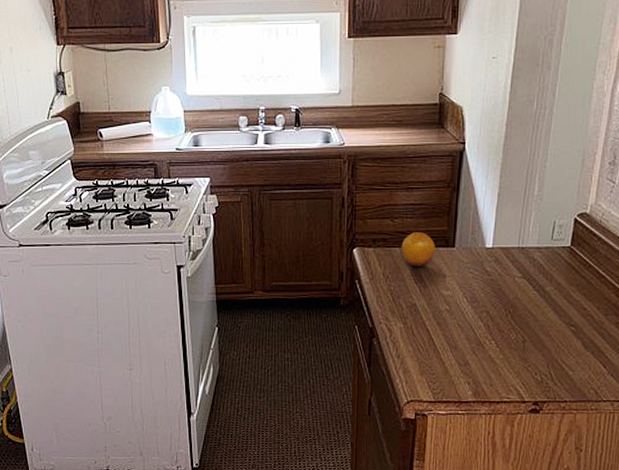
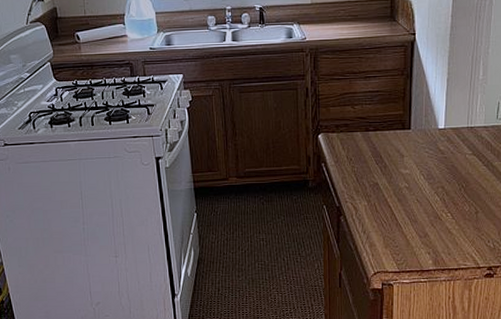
fruit: present [401,232,436,268] -> none [362,117,393,150]

